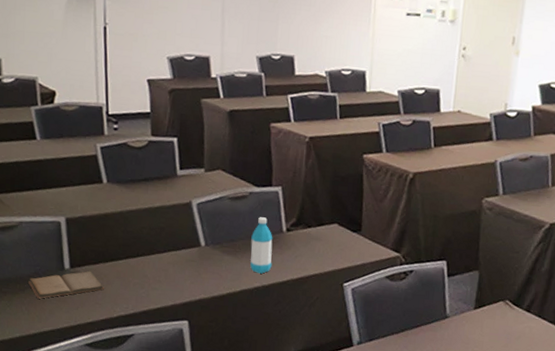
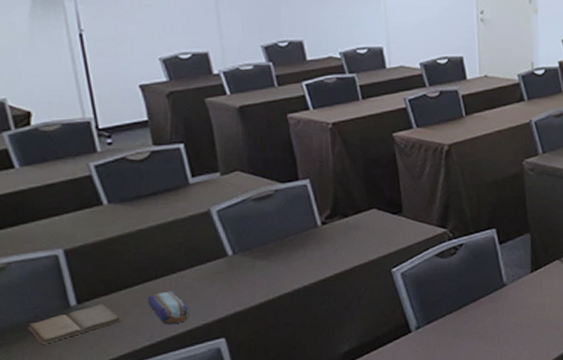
pencil case: none [127,269,162,301] -> present [147,291,190,325]
water bottle: present [250,217,273,274] -> none [283,214,311,274]

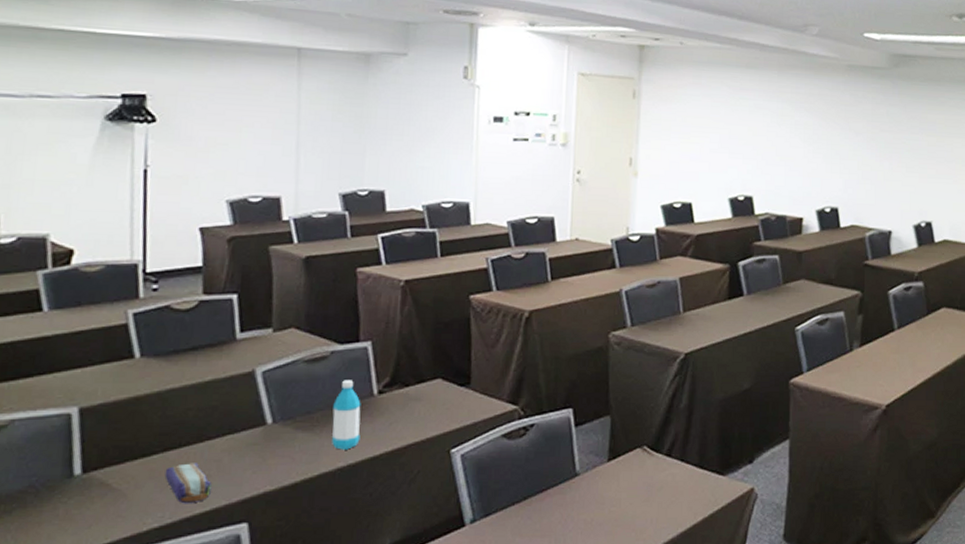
book: present [28,303,122,345] -> none [18,473,131,521]
water bottle: none [283,214,311,274] -> present [332,380,361,450]

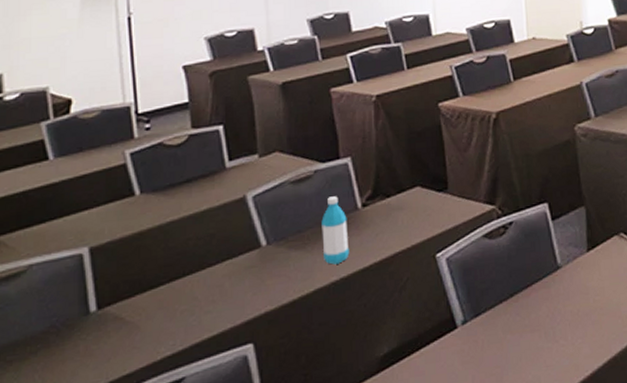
pencil case: present [164,463,213,504] -> none [172,290,217,331]

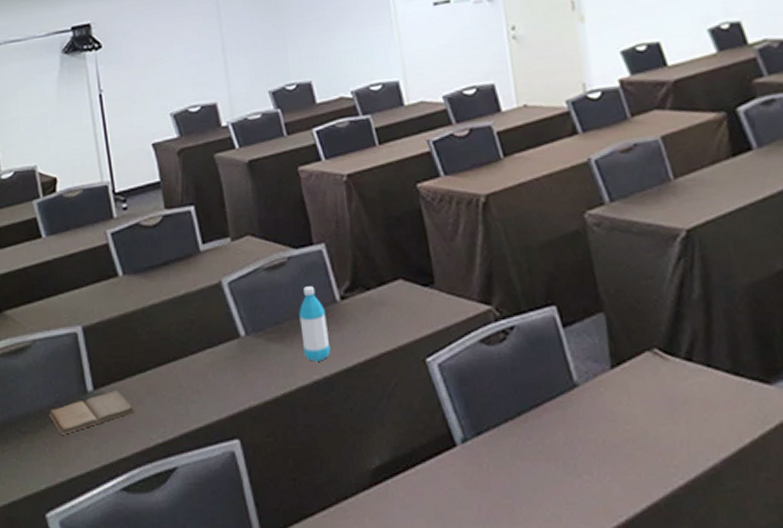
book: none [42,307,143,359] -> present [49,389,135,435]

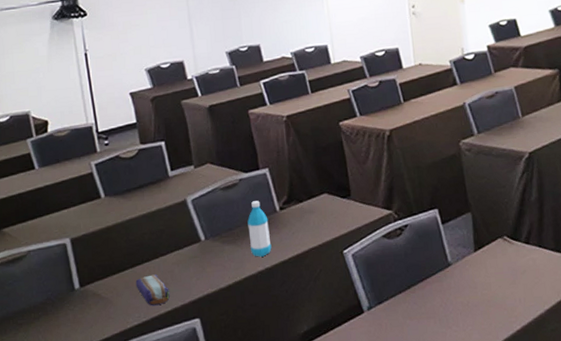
book: present [49,389,135,435] -> none [42,286,115,324]
pencil case: none [160,378,203,420] -> present [135,274,170,306]

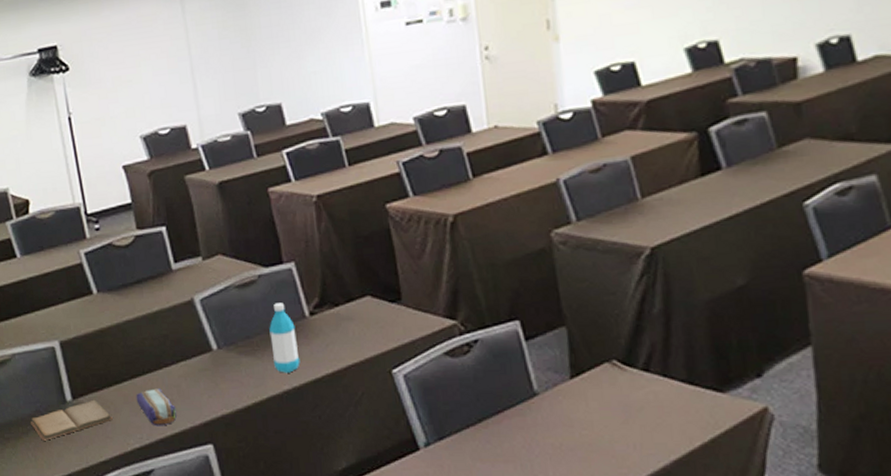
book: none [42,286,115,324] -> present [31,399,113,441]

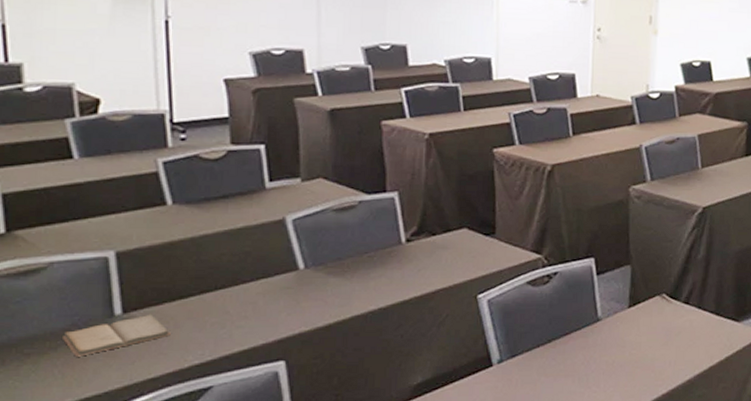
pencil case: present [136,388,177,427] -> none [202,305,250,343]
water bottle: present [269,303,300,373] -> none [362,228,390,294]

